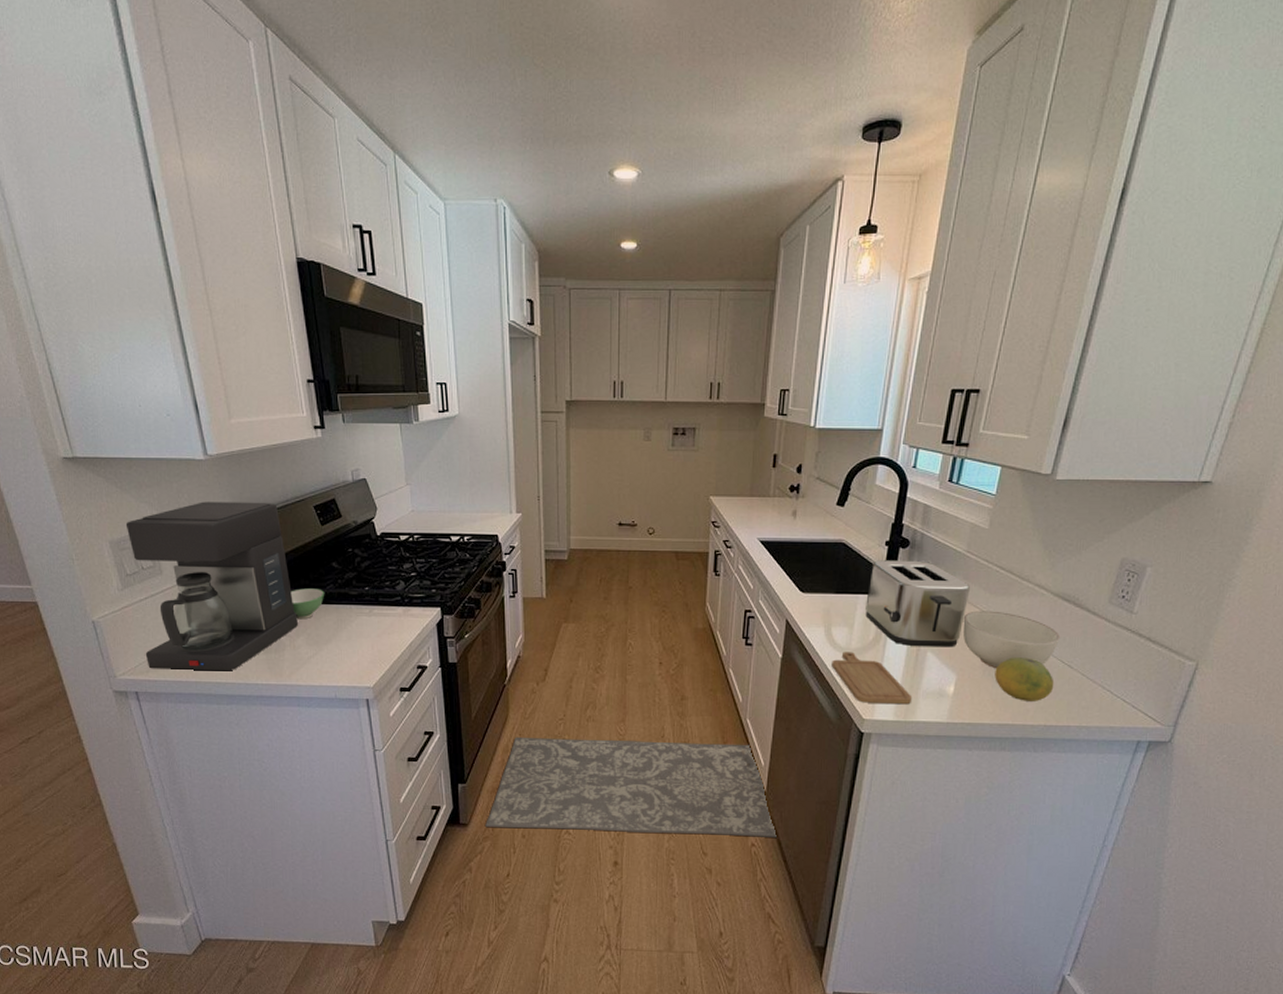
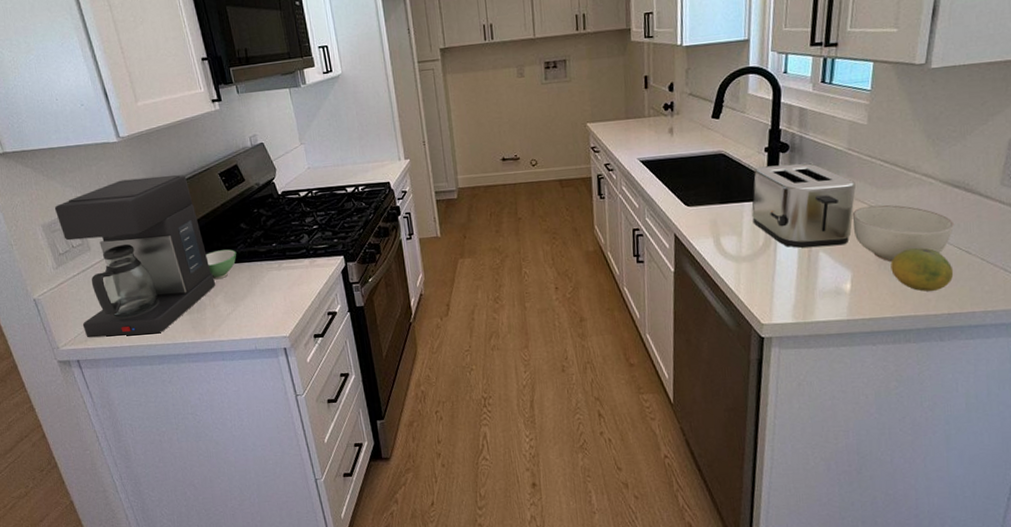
rug: present [485,736,777,837] -> none [406,358,689,460]
chopping board: present [831,652,913,704] -> none [724,259,810,308]

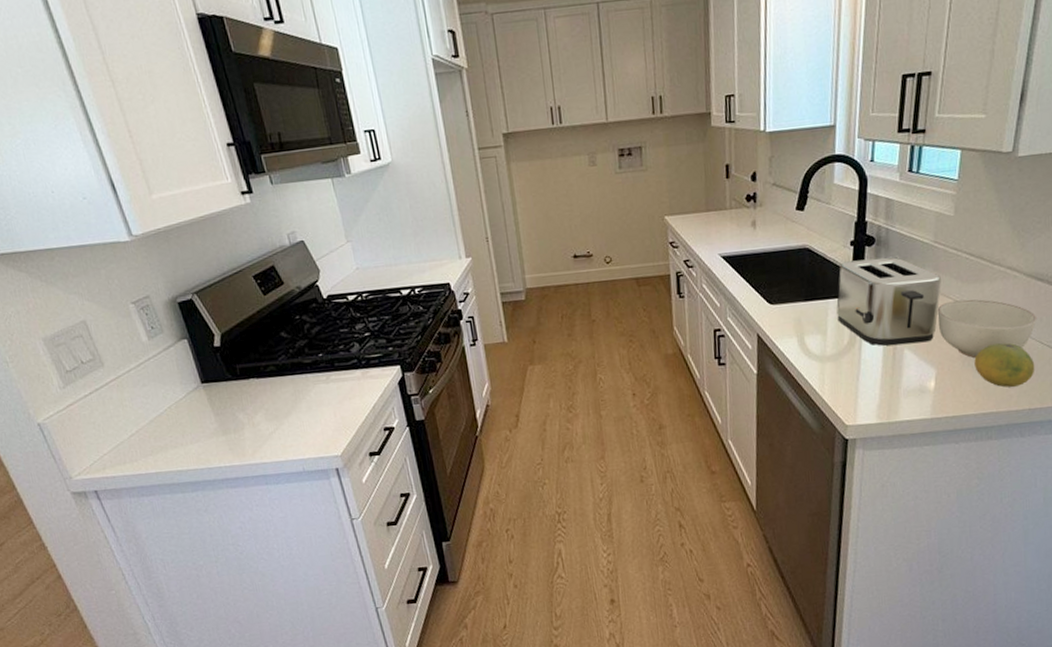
coffee maker: present [54,174,215,338] -> none [57,278,254,466]
bowl: present [205,249,237,280] -> none [241,361,278,396]

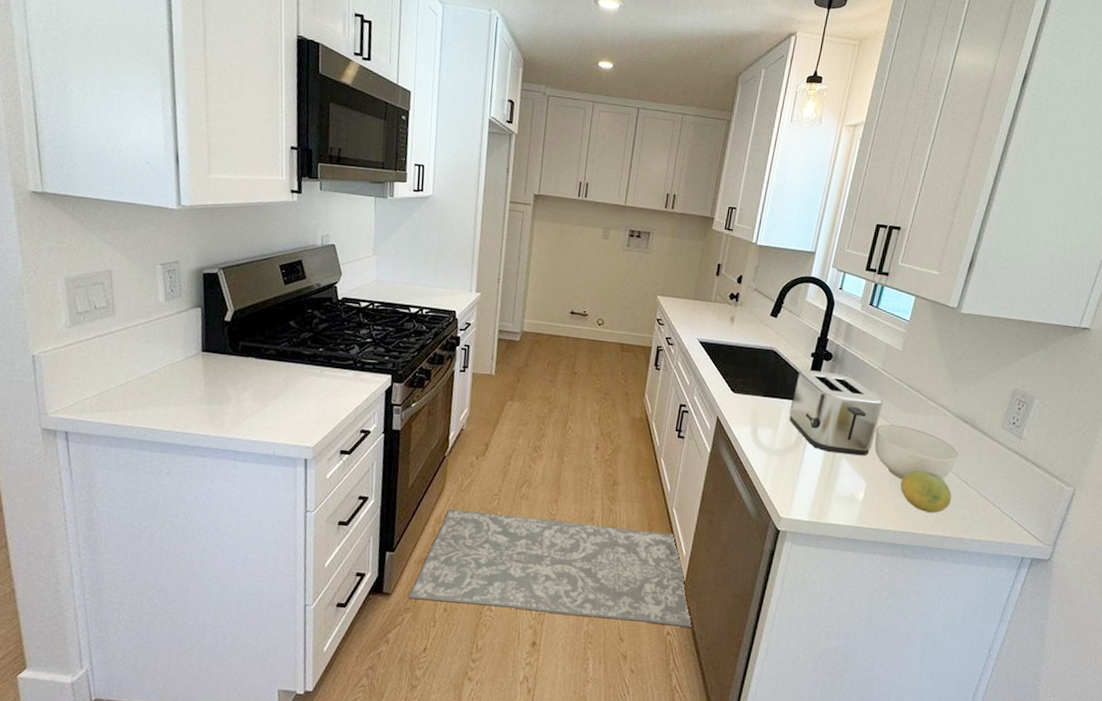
rug: none [475,465,772,583] -> present [408,508,692,628]

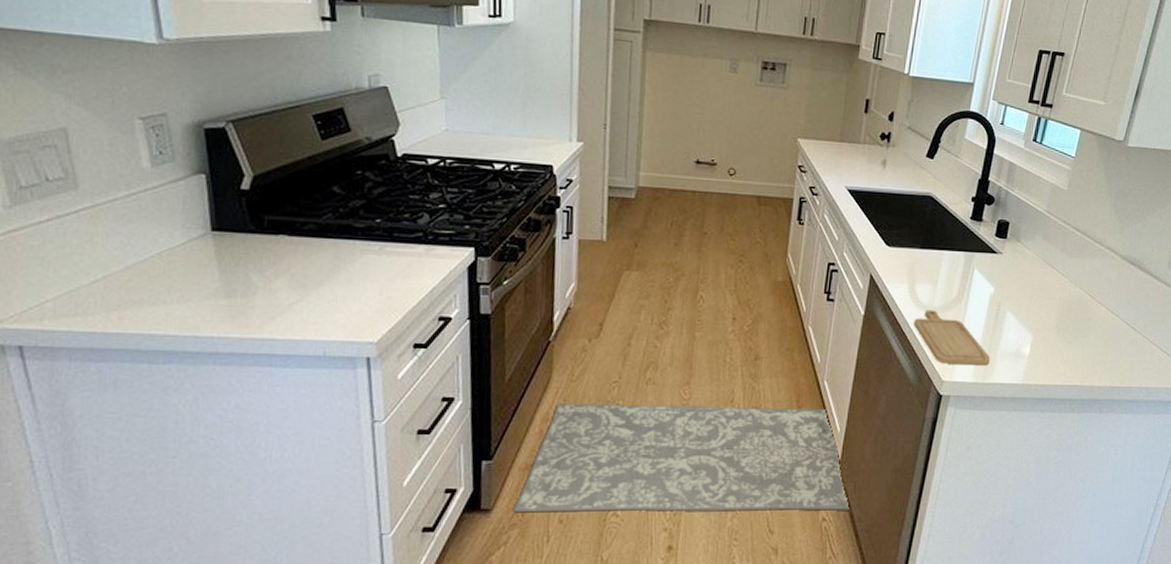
chopping board: none [755,451,826,506] -> present [914,310,991,365]
toaster: present [789,369,883,456] -> none [949,216,1048,308]
bowl: present [874,424,959,480] -> none [1040,271,1127,330]
fruit: present [900,470,952,513] -> none [1067,319,1120,363]

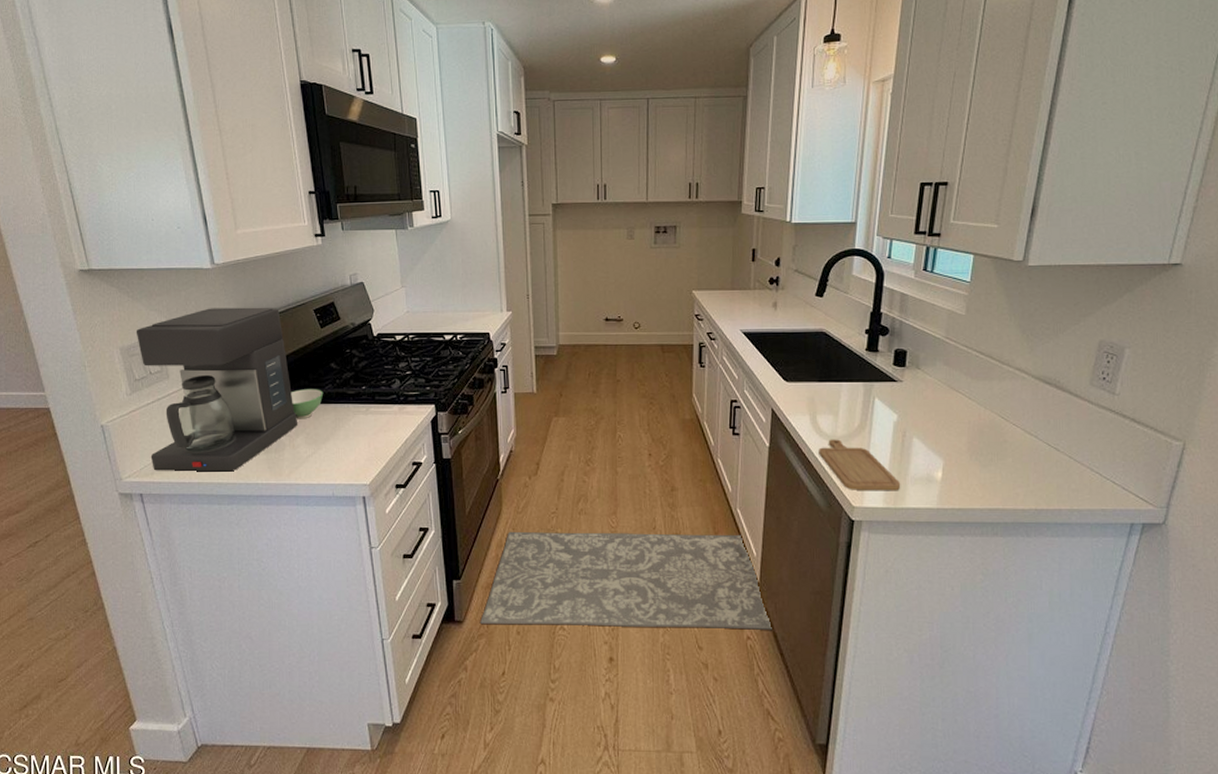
coffee maker: none [25,98,278,320] -> present [136,307,297,472]
bowl: none [270,217,320,256] -> present [291,389,324,419]

